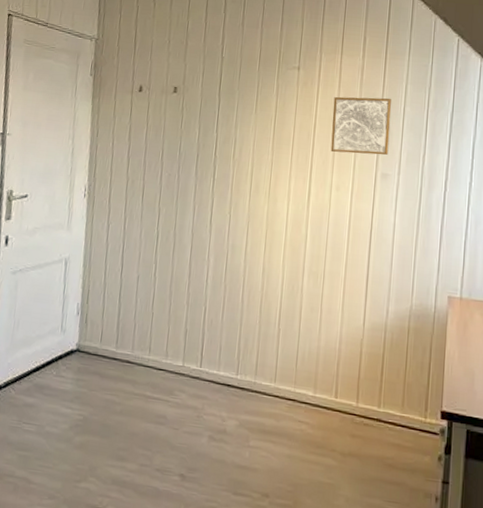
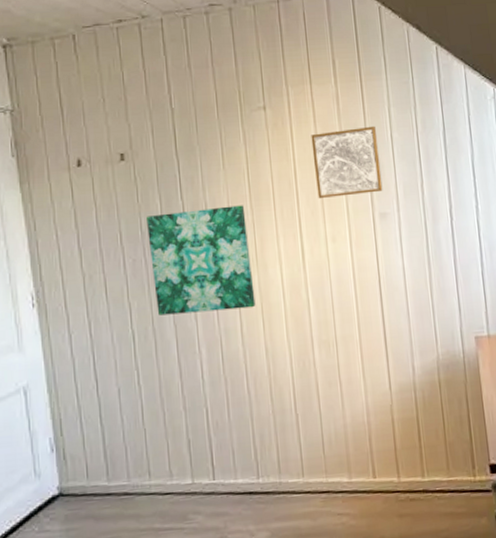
wall art: none [180,141,267,232] -> present [147,205,256,316]

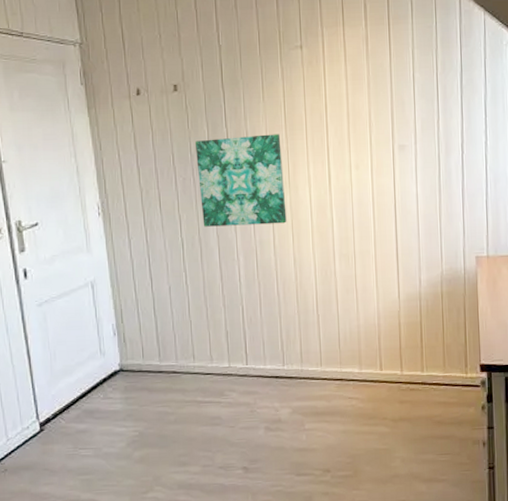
wall art: present [311,125,383,199] -> none [341,66,403,131]

